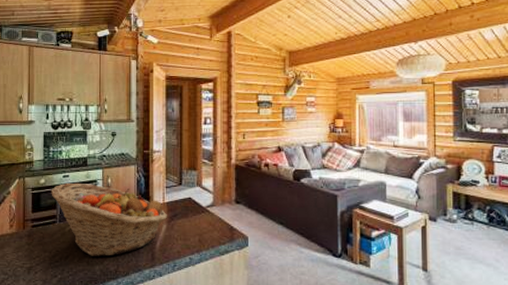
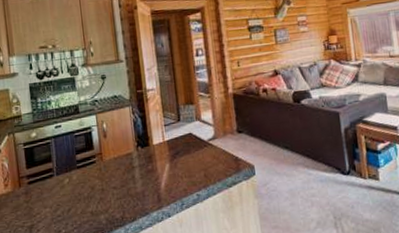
fruit basket: present [51,182,168,256] -> none [44,131,170,206]

